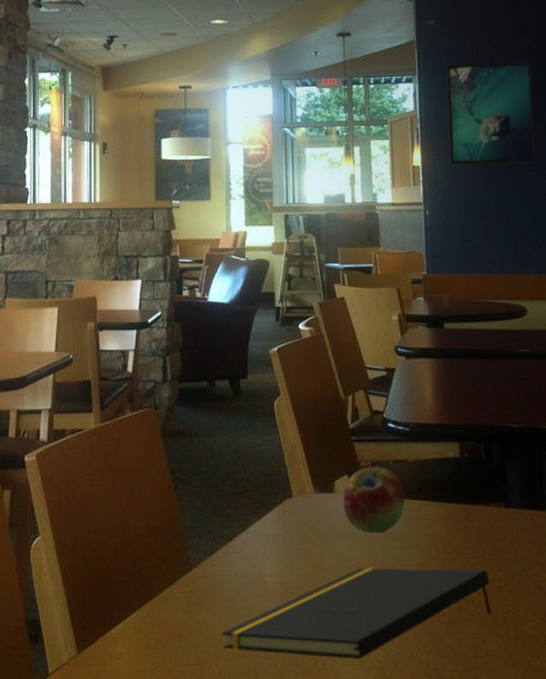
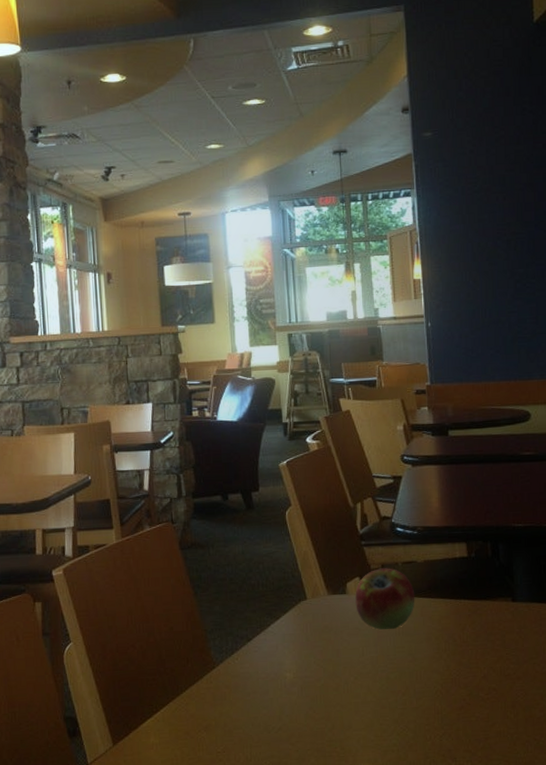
notepad: present [222,567,492,659] -> none [246,658,501,743]
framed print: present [447,62,537,165] -> none [445,168,539,276]

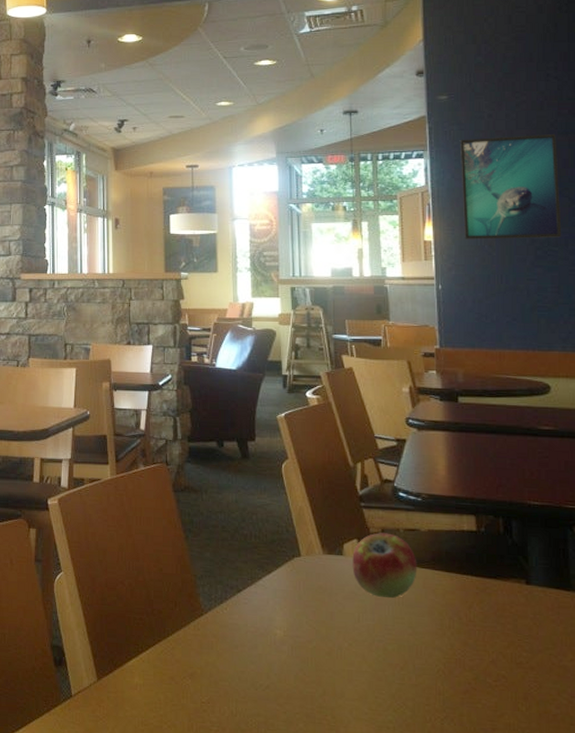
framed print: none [445,168,539,276] -> present [460,134,562,239]

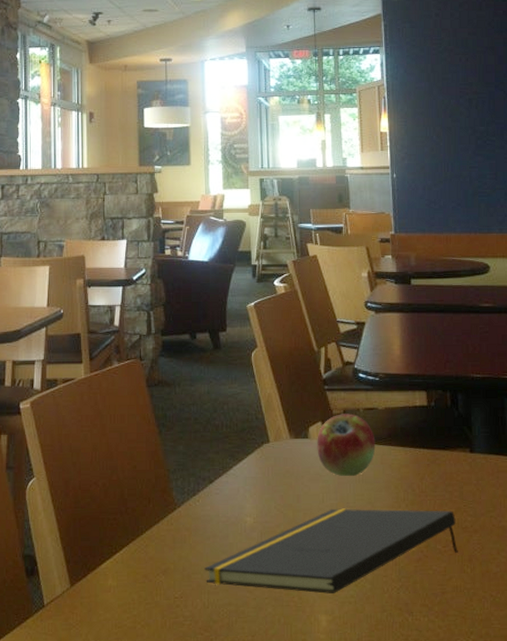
notepad: none [232,629,511,717] -> present [204,508,458,594]
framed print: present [460,134,562,239] -> none [412,33,498,130]

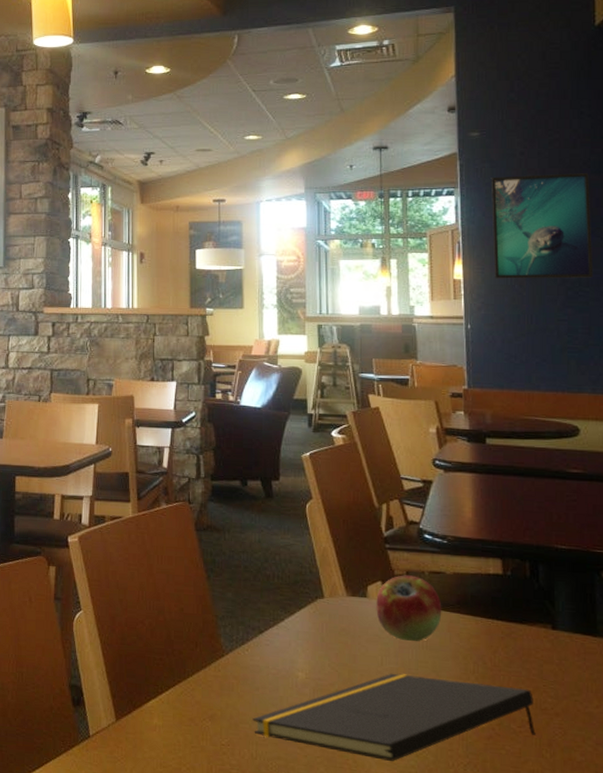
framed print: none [412,33,498,130] -> present [491,173,594,279]

